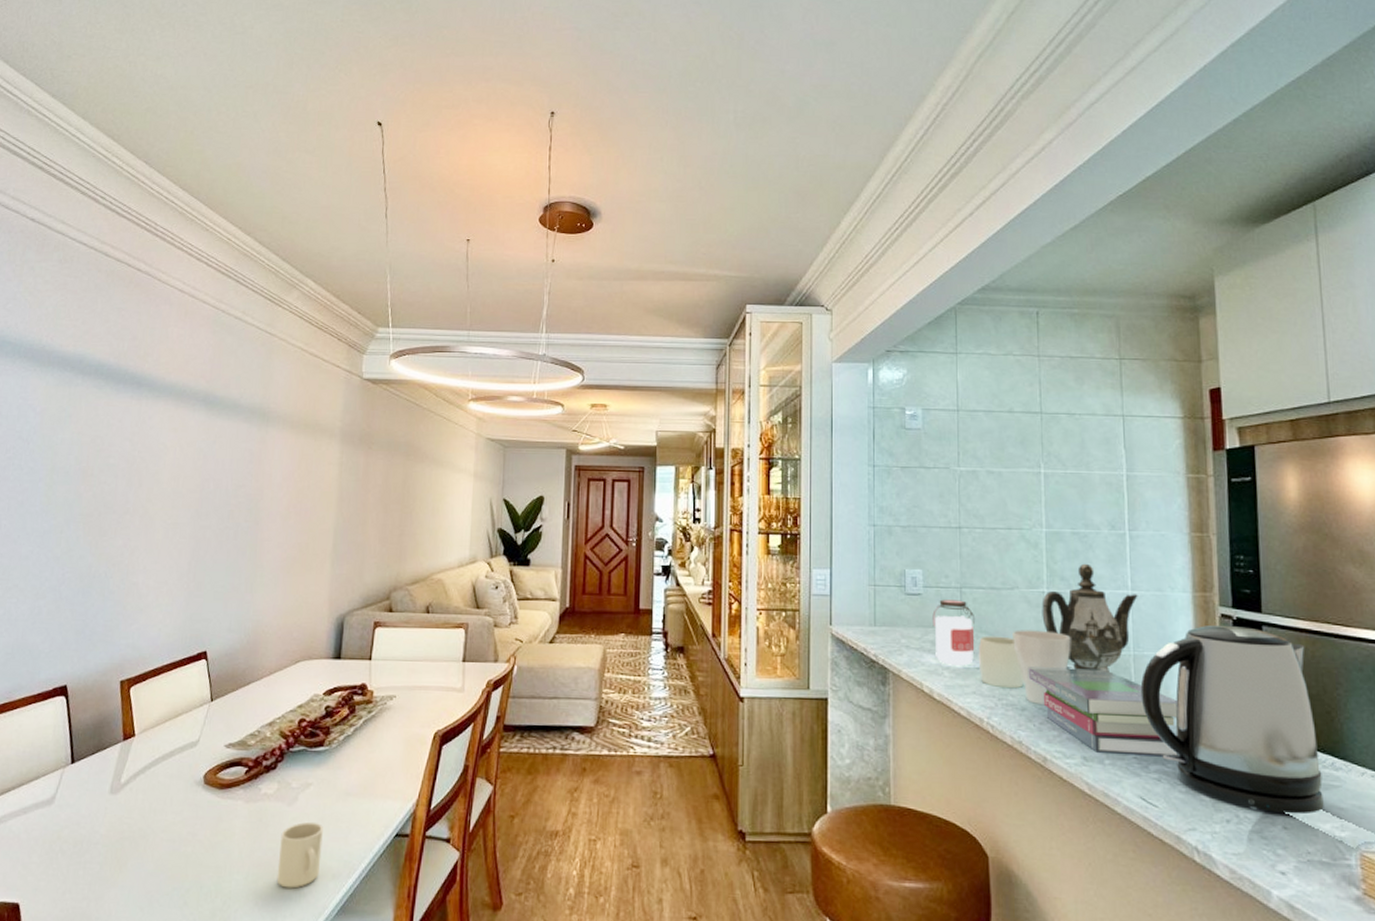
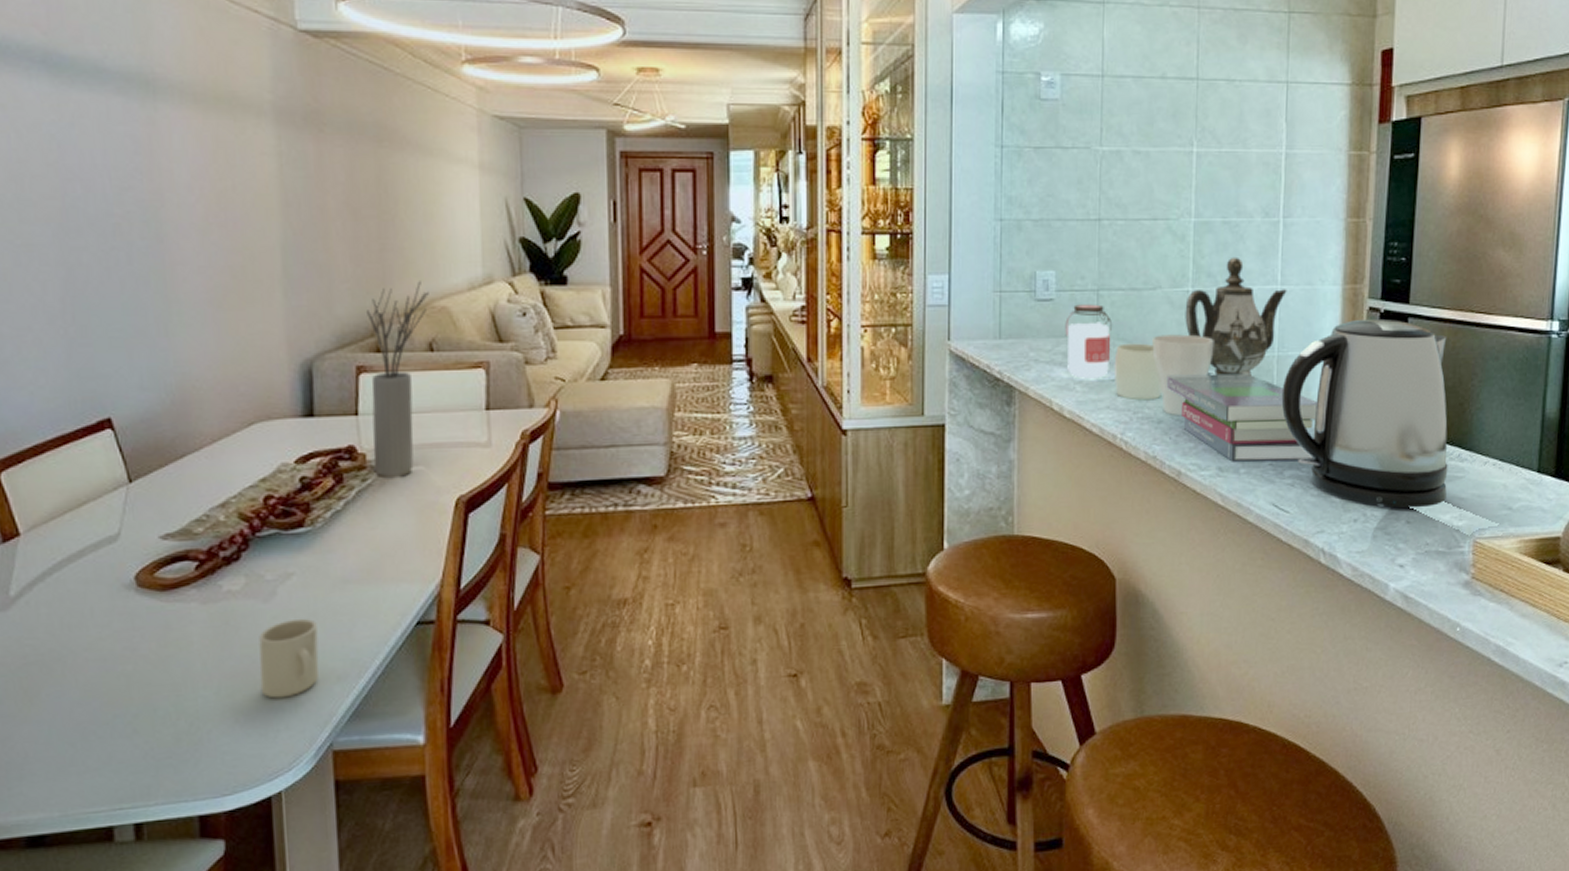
vase: none [377,559,430,713] -> present [365,281,429,479]

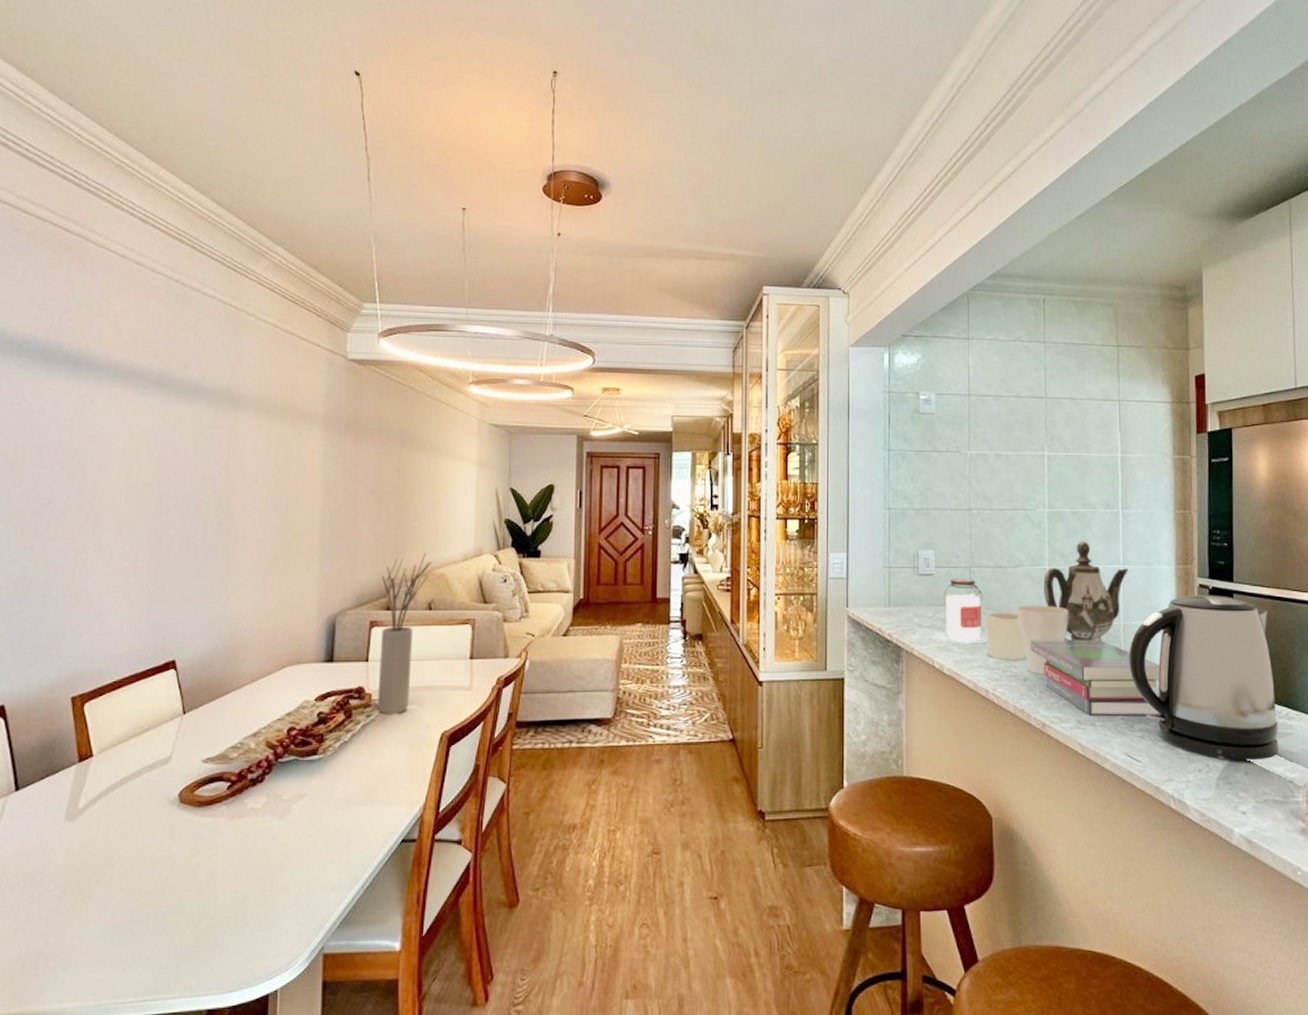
cup: present [259,618,319,699] -> none [269,834,320,905]

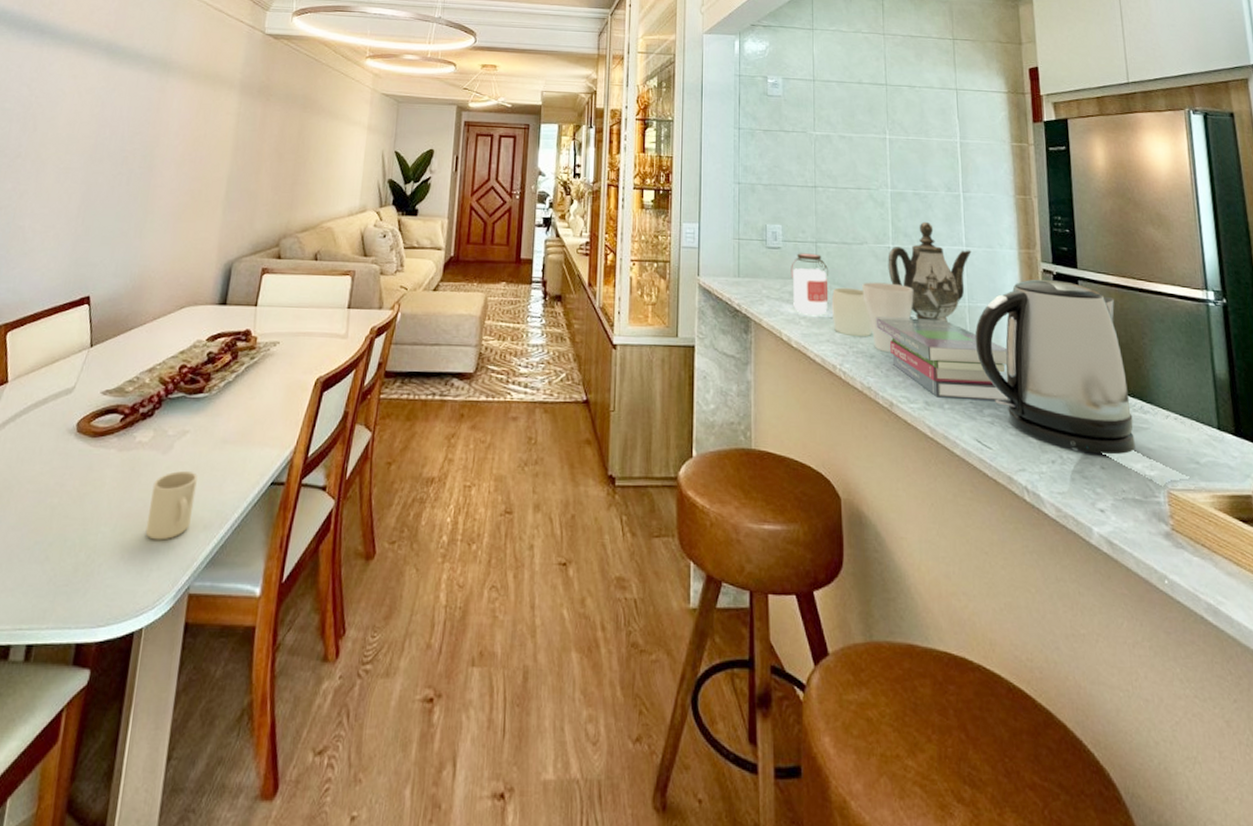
cup: none [269,834,320,905] -> present [145,470,198,540]
vase: present [377,553,431,716] -> none [260,207,321,359]

